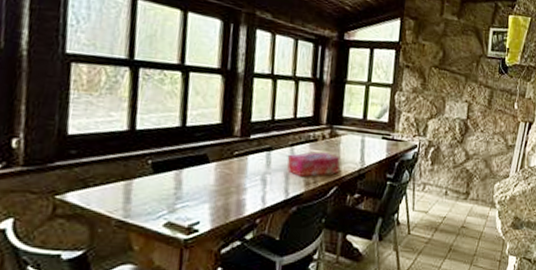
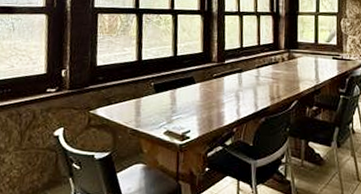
tissue box: present [286,152,341,178] -> none [254,72,298,94]

